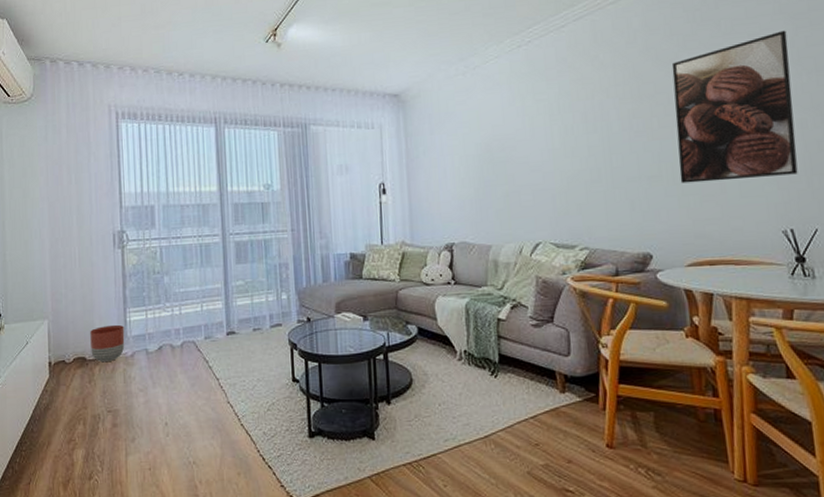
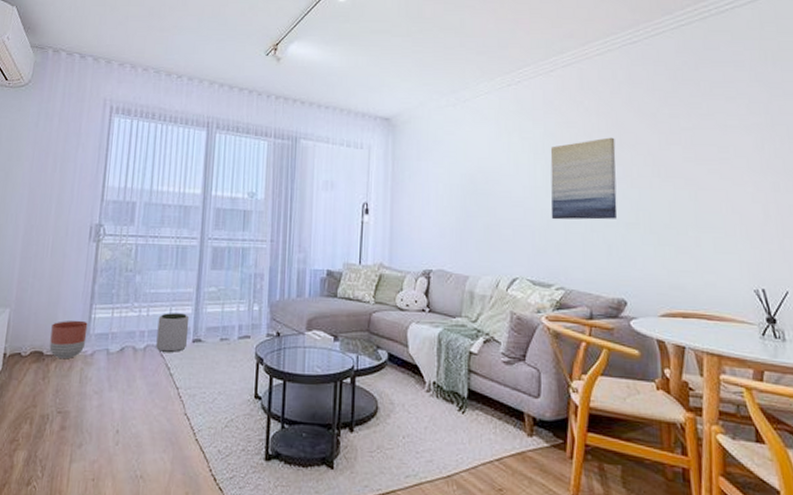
plant pot: none [191,309,222,346] -> present [156,313,190,352]
wall art: none [566,90,639,181] -> present [550,137,617,220]
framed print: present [671,30,798,184] -> none [652,97,770,235]

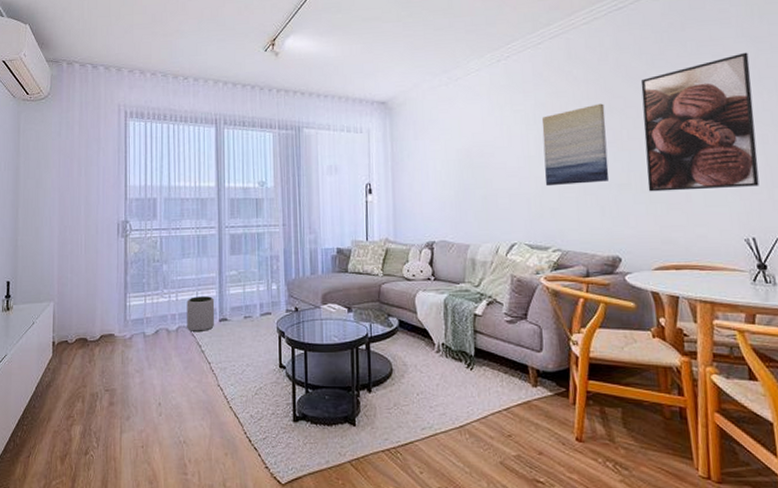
planter: present [49,320,88,360] -> none [92,308,124,344]
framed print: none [652,97,770,235] -> present [640,52,760,192]

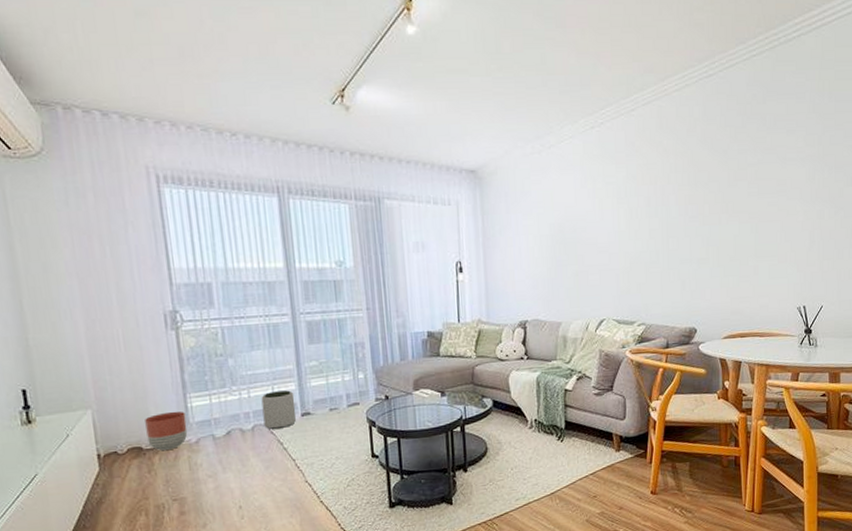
planter: none [92,308,124,344] -> present [145,411,188,451]
wall art: present [541,103,609,187] -> none [632,177,691,262]
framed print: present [640,52,760,192] -> none [723,129,817,266]

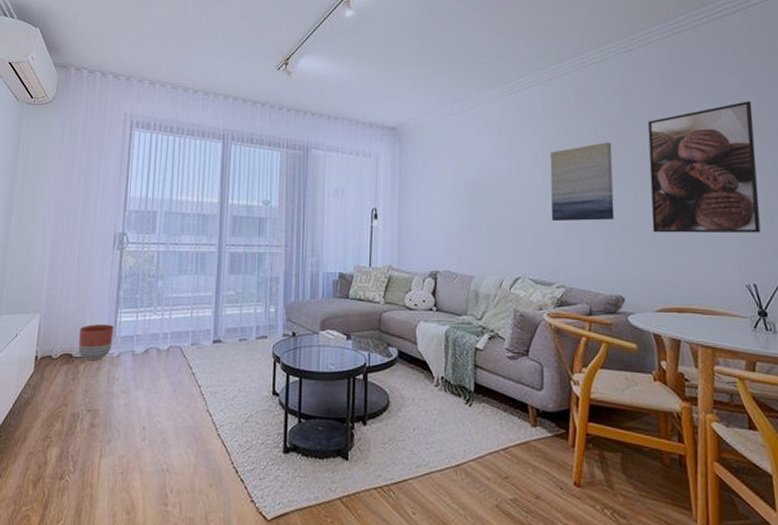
plant pot: present [261,390,297,429] -> none [179,315,210,353]
wall art: none [632,177,691,262] -> present [550,142,615,222]
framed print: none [723,129,817,266] -> present [647,101,761,233]

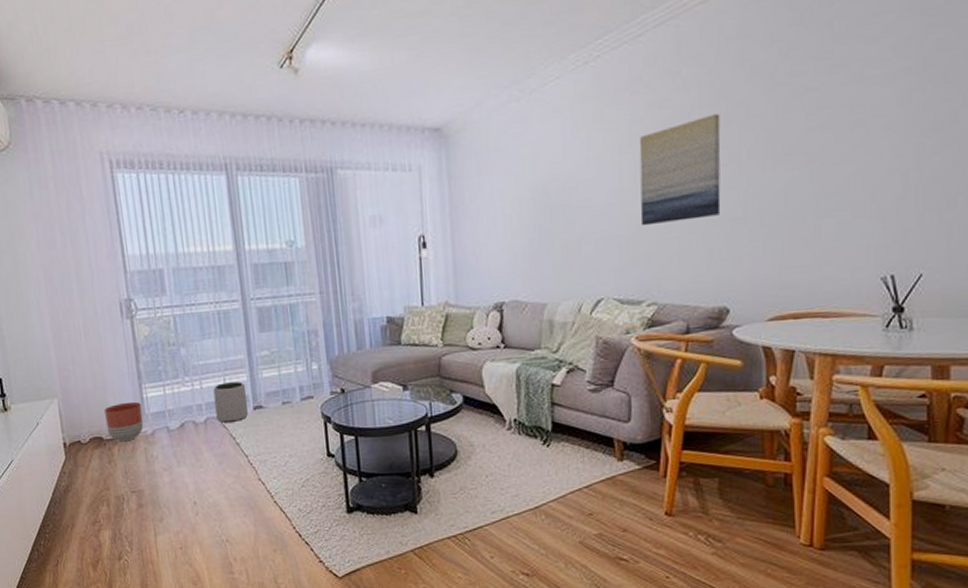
plant pot: none [179,315,210,353] -> present [213,382,249,423]
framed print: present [647,101,761,233] -> none [768,31,914,226]

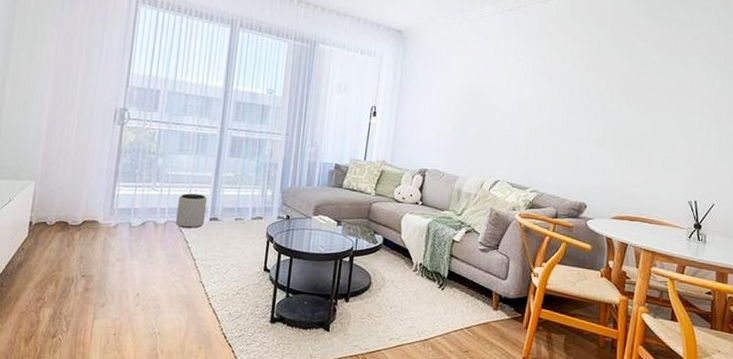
planter: present [104,401,144,442] -> none [74,195,112,230]
wall art: present [639,113,721,226] -> none [533,64,595,135]

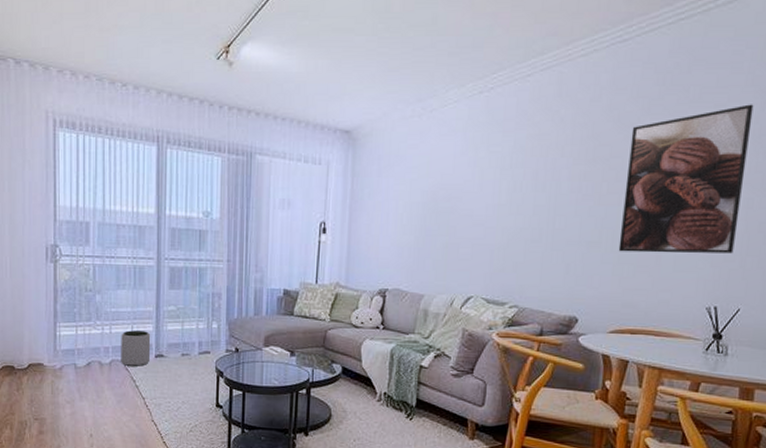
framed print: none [619,39,720,157] -> present [618,104,754,254]

